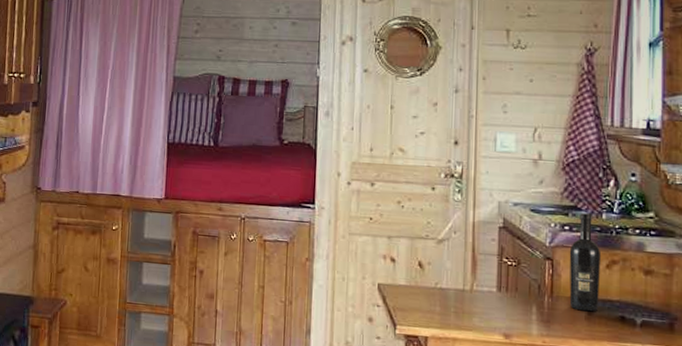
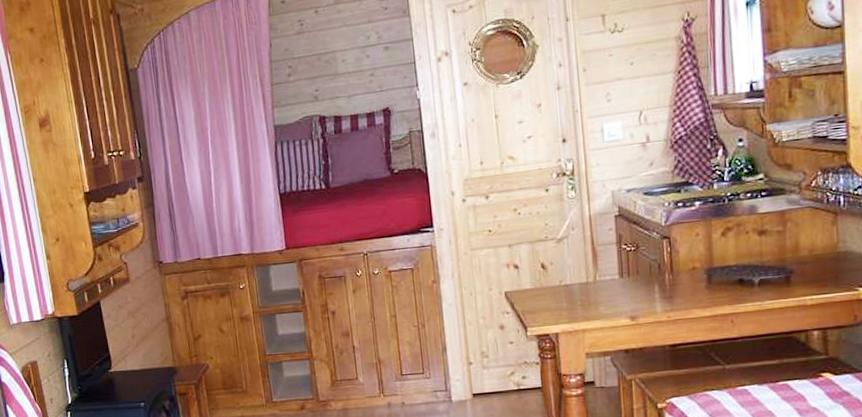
wine bottle: present [569,213,602,312] -> none [684,186,718,282]

